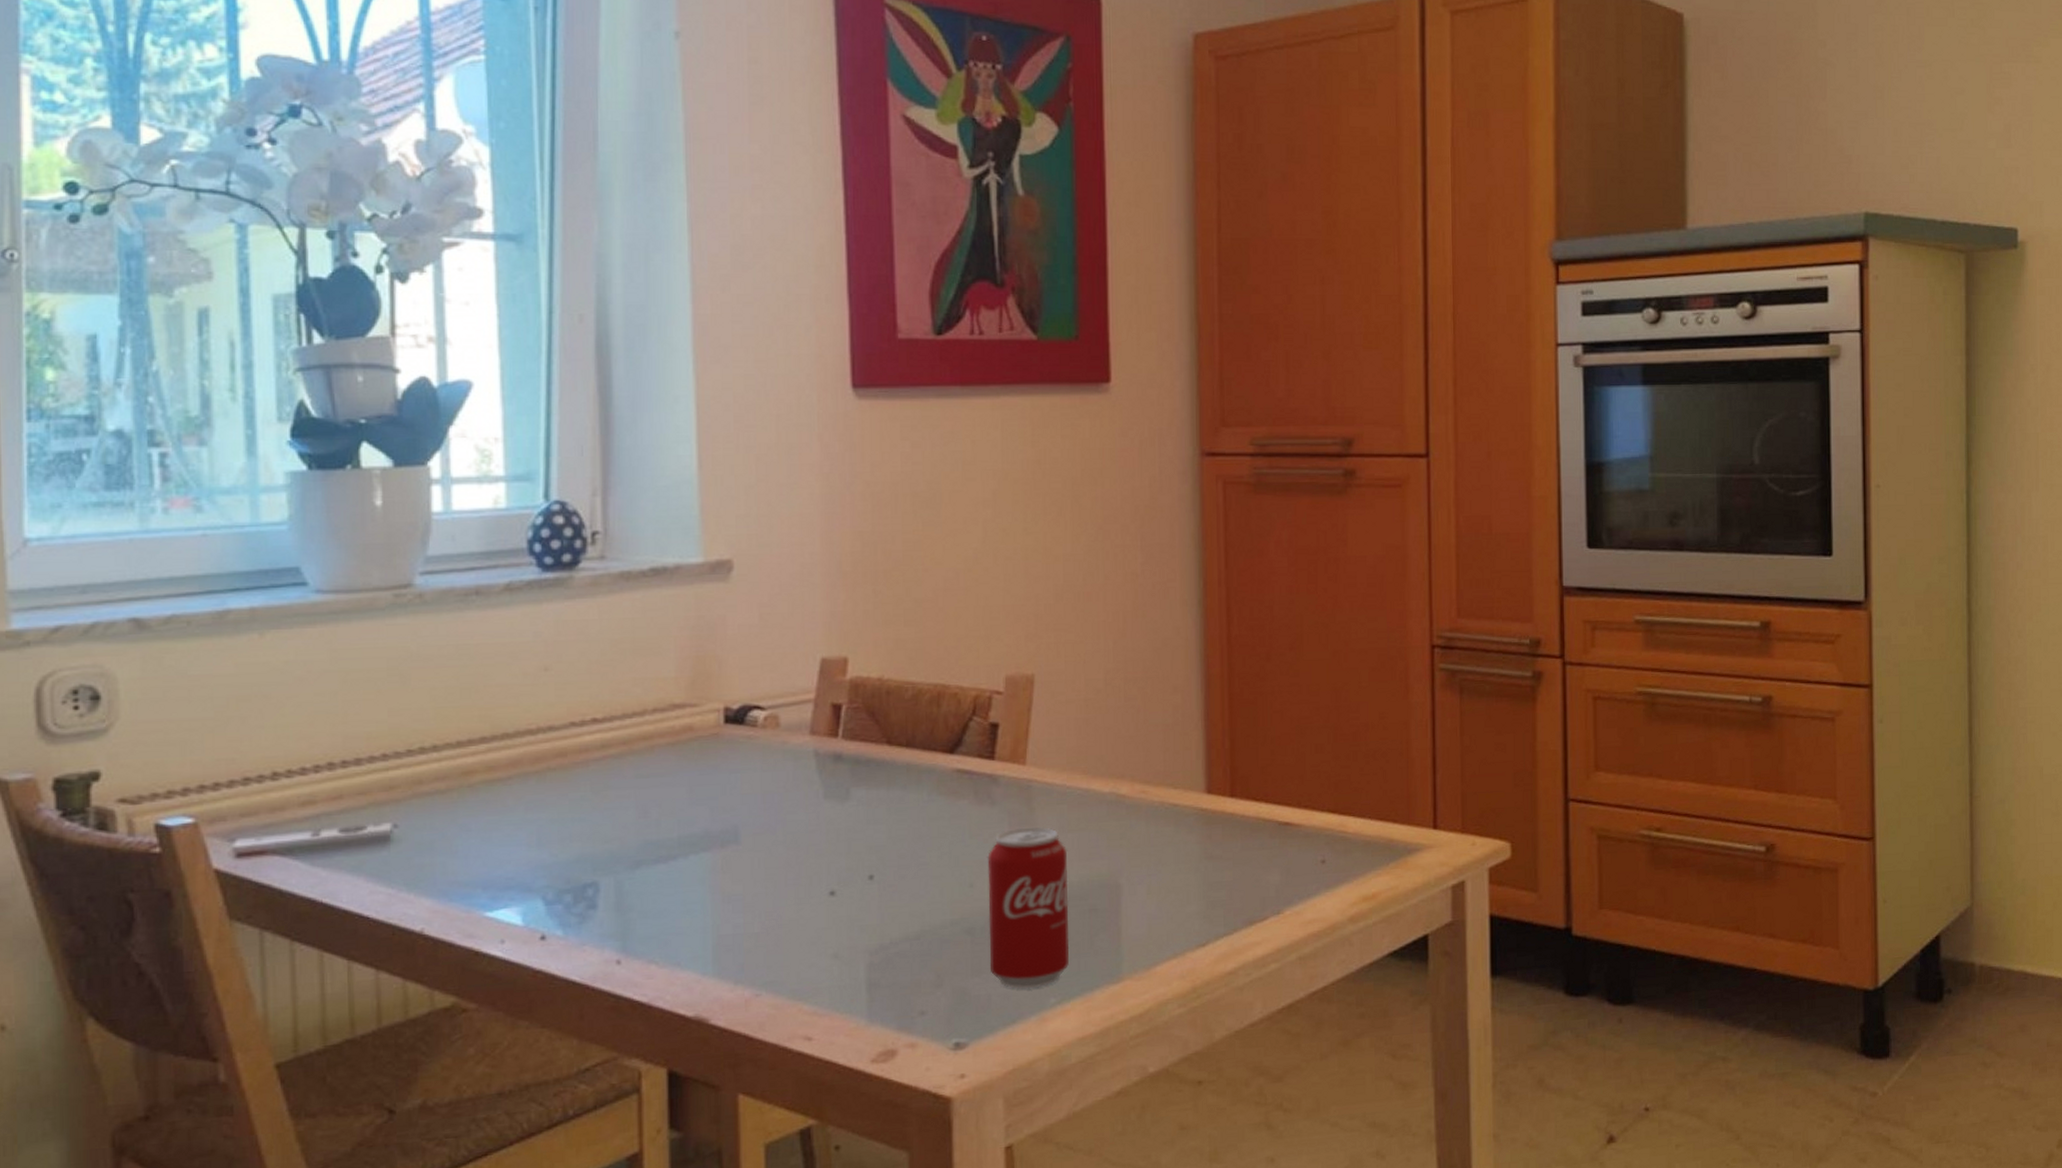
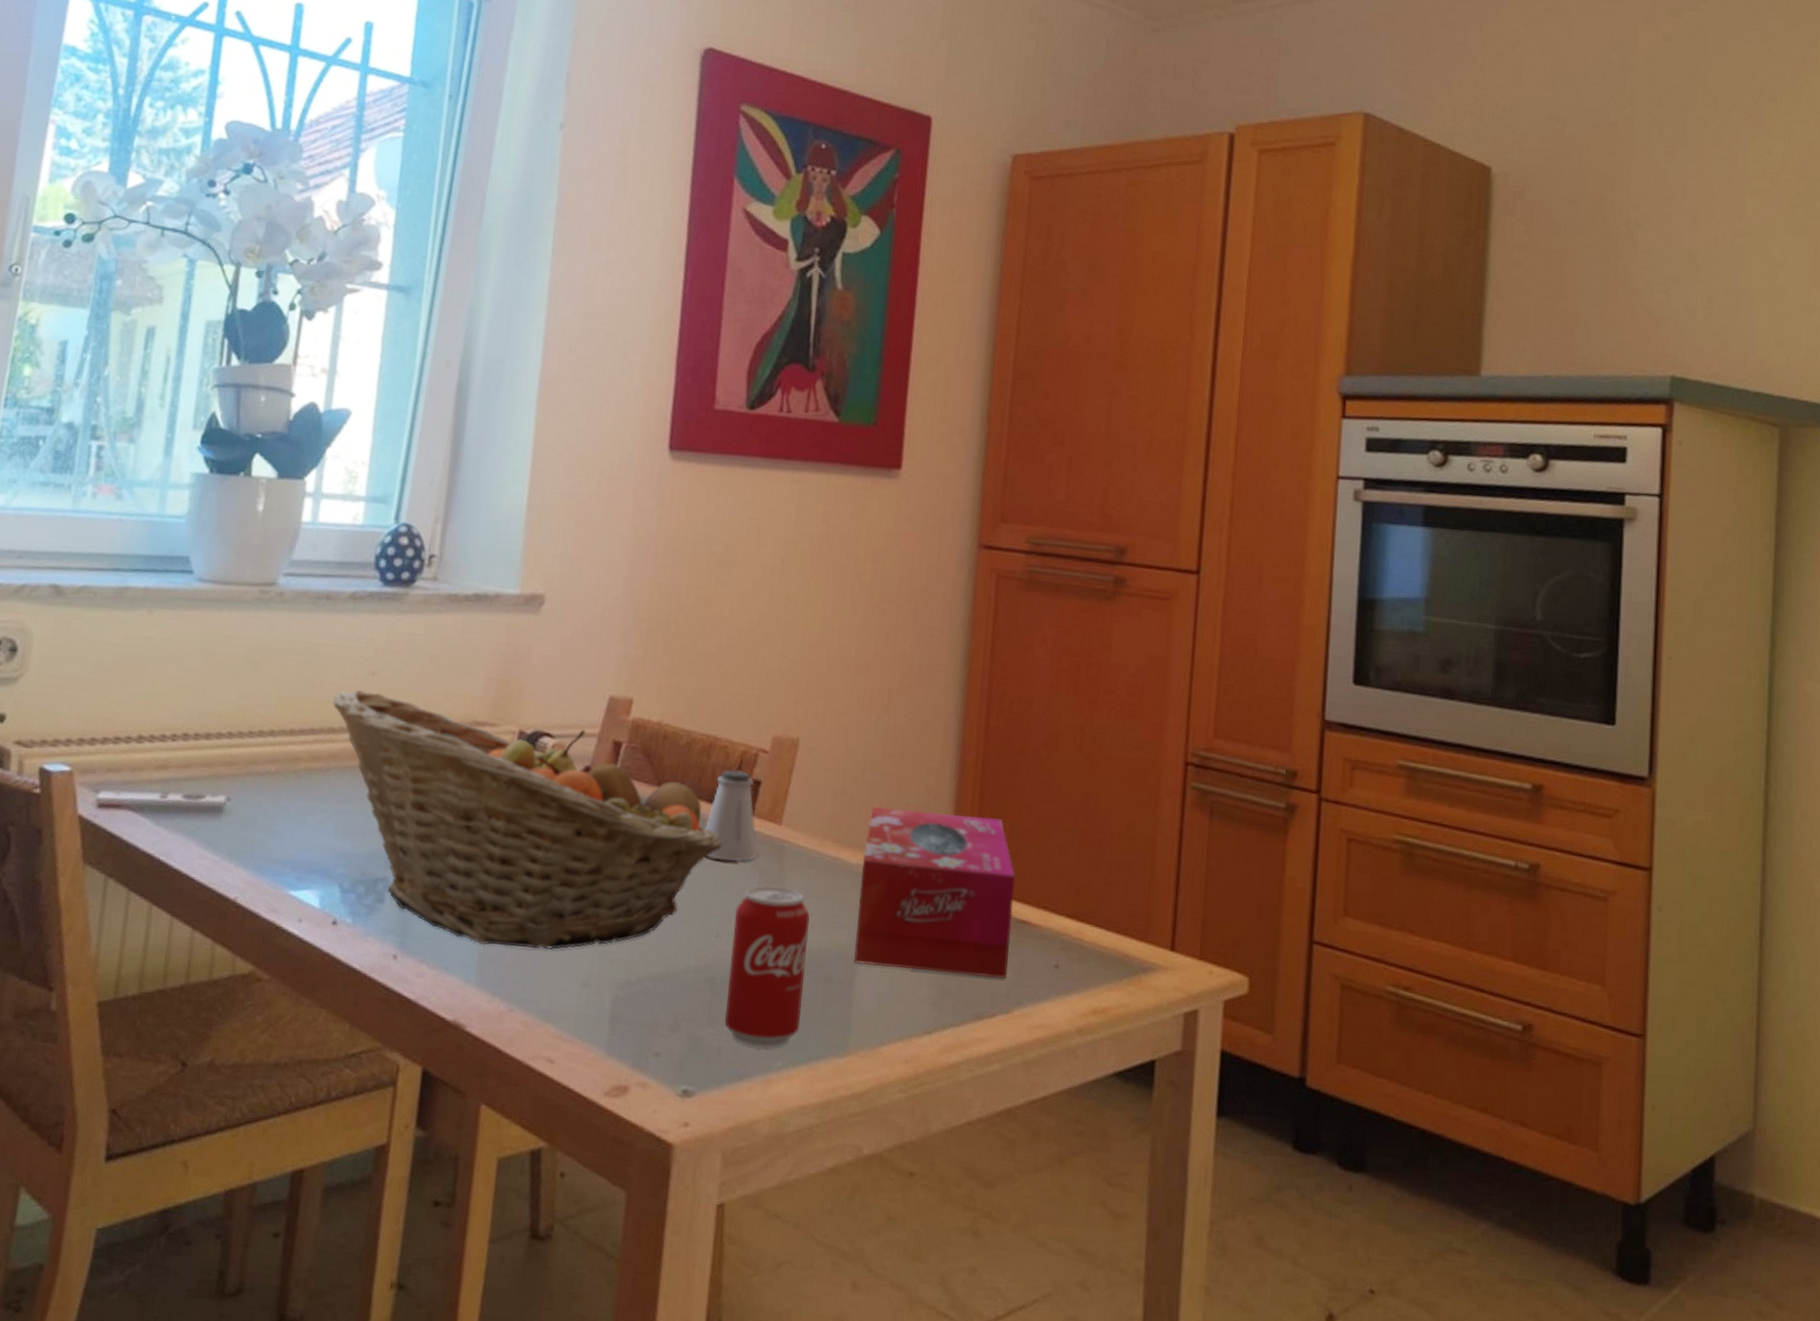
fruit basket: none [502,687,965,935] -> present [332,689,722,950]
saltshaker: none [944,716,1004,810] -> present [705,770,757,861]
tissue box: none [1116,726,1275,890] -> present [854,806,1015,979]

